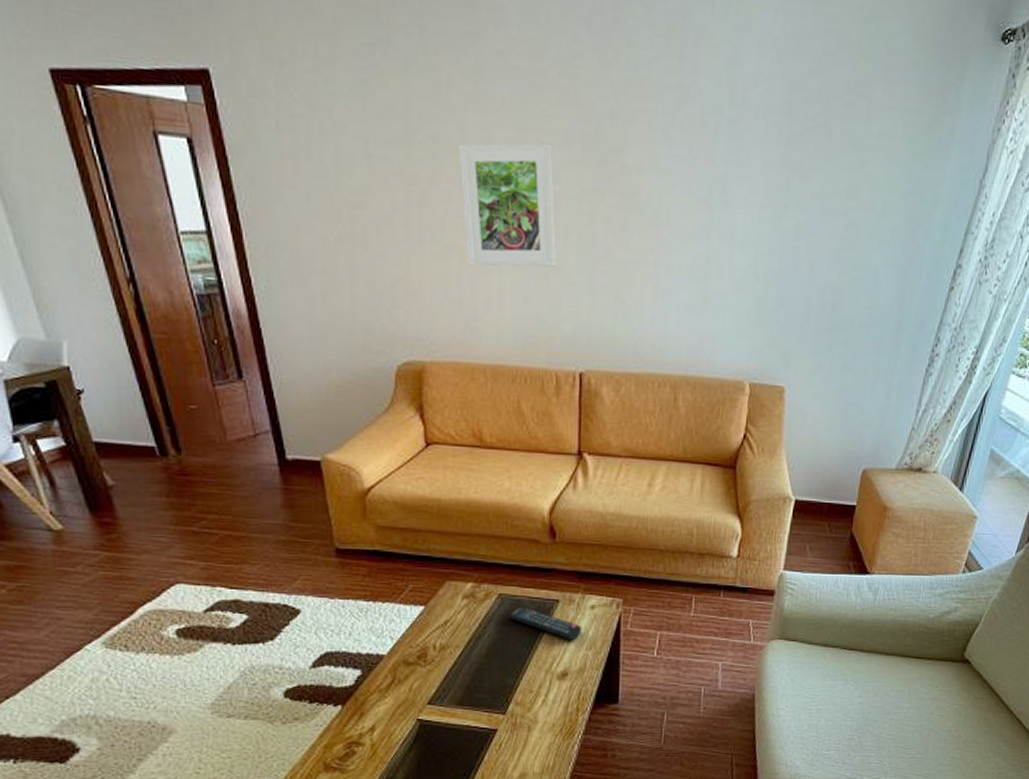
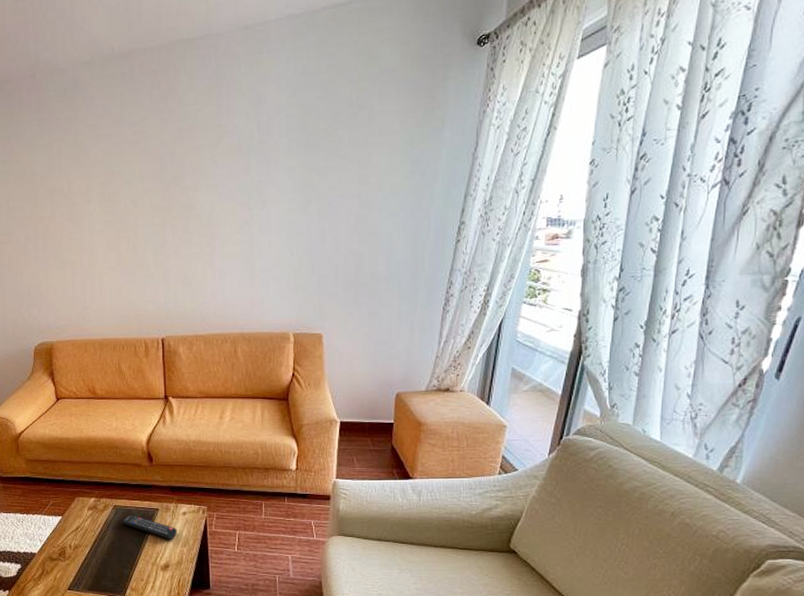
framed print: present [459,142,557,267] -> none [68,181,140,272]

